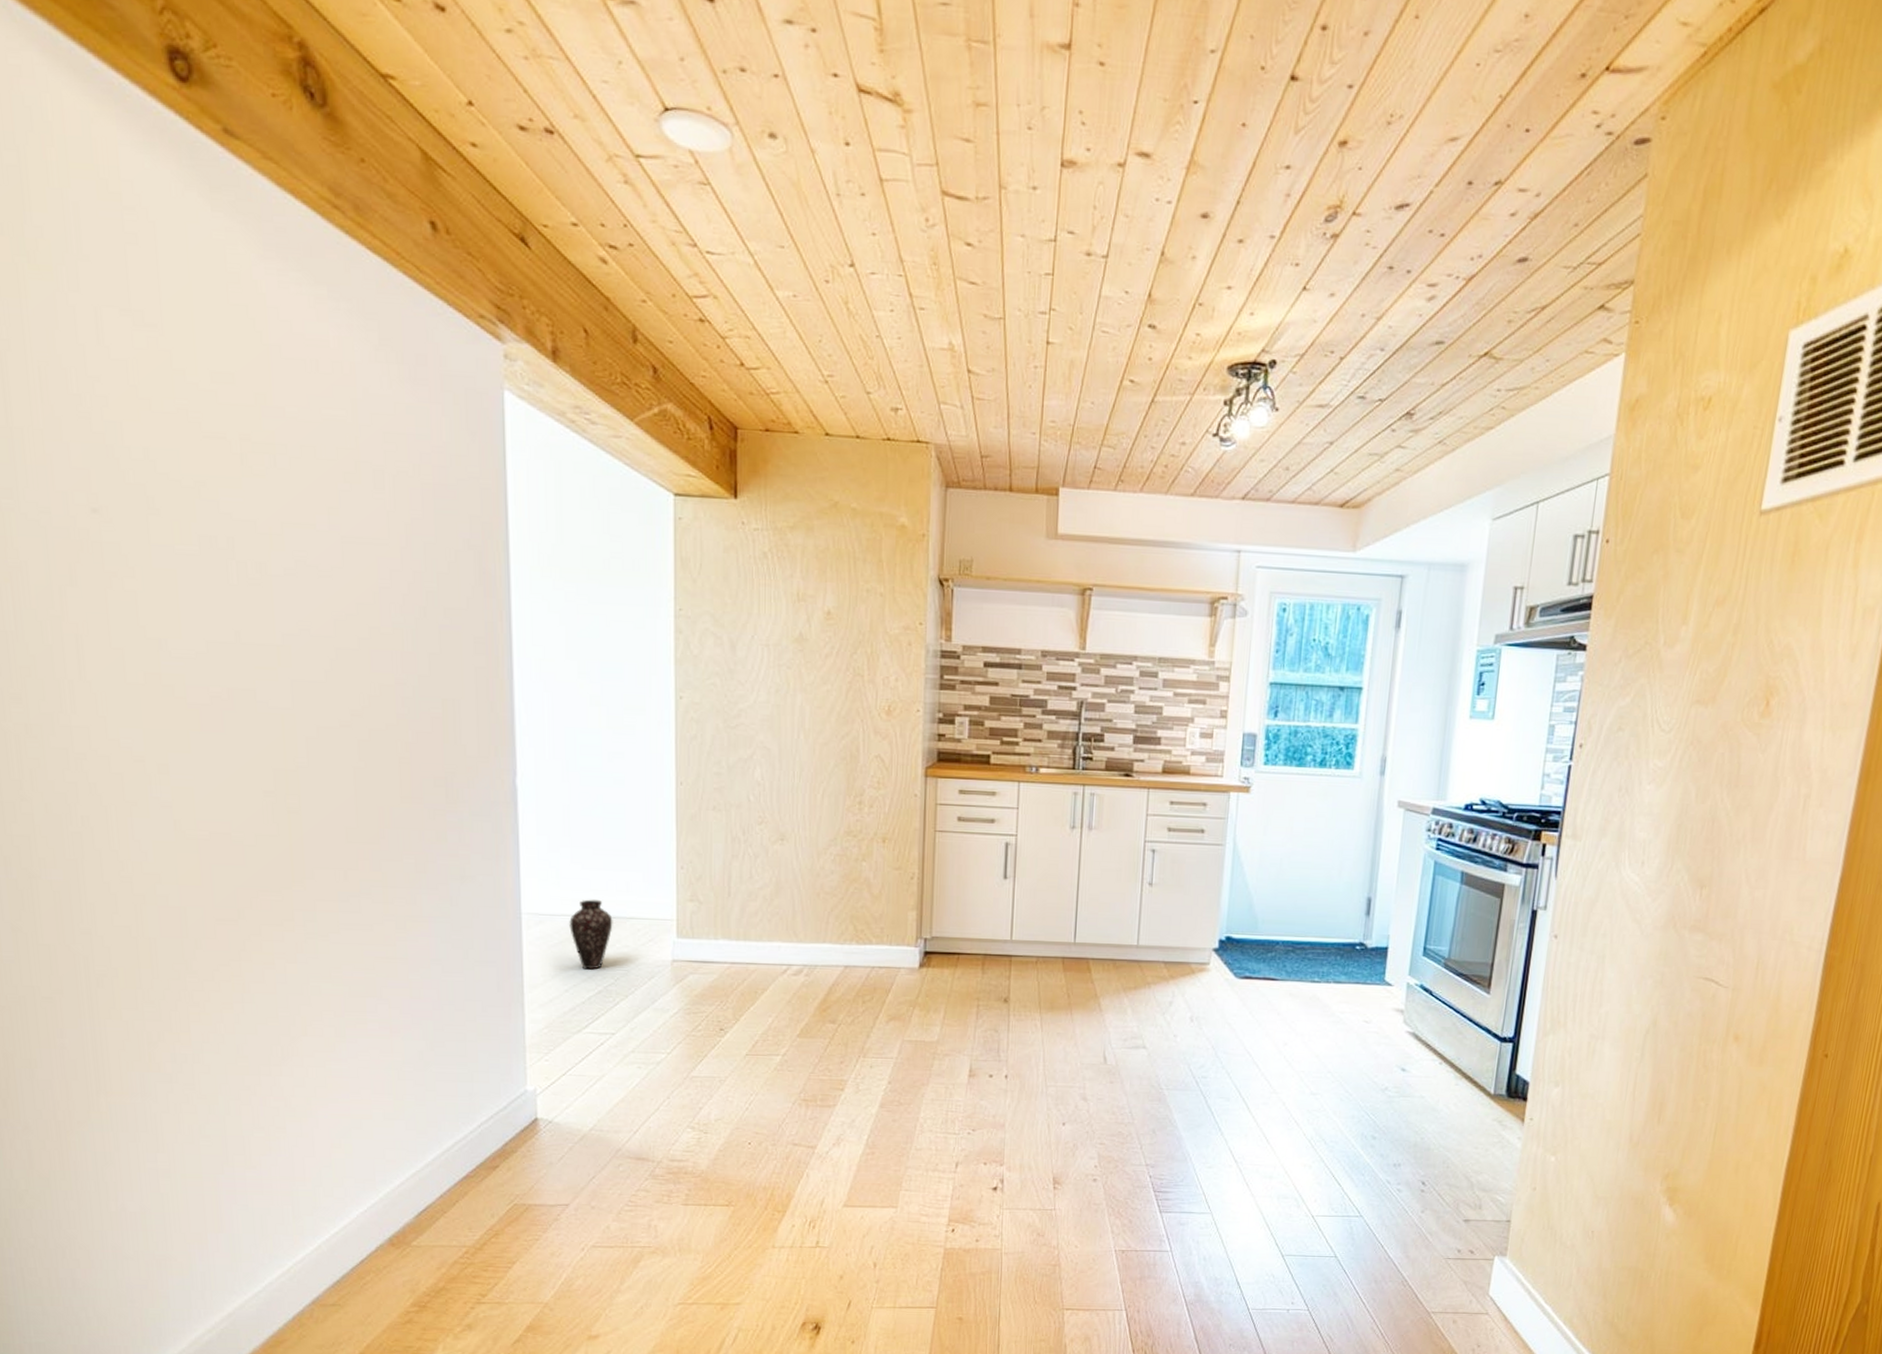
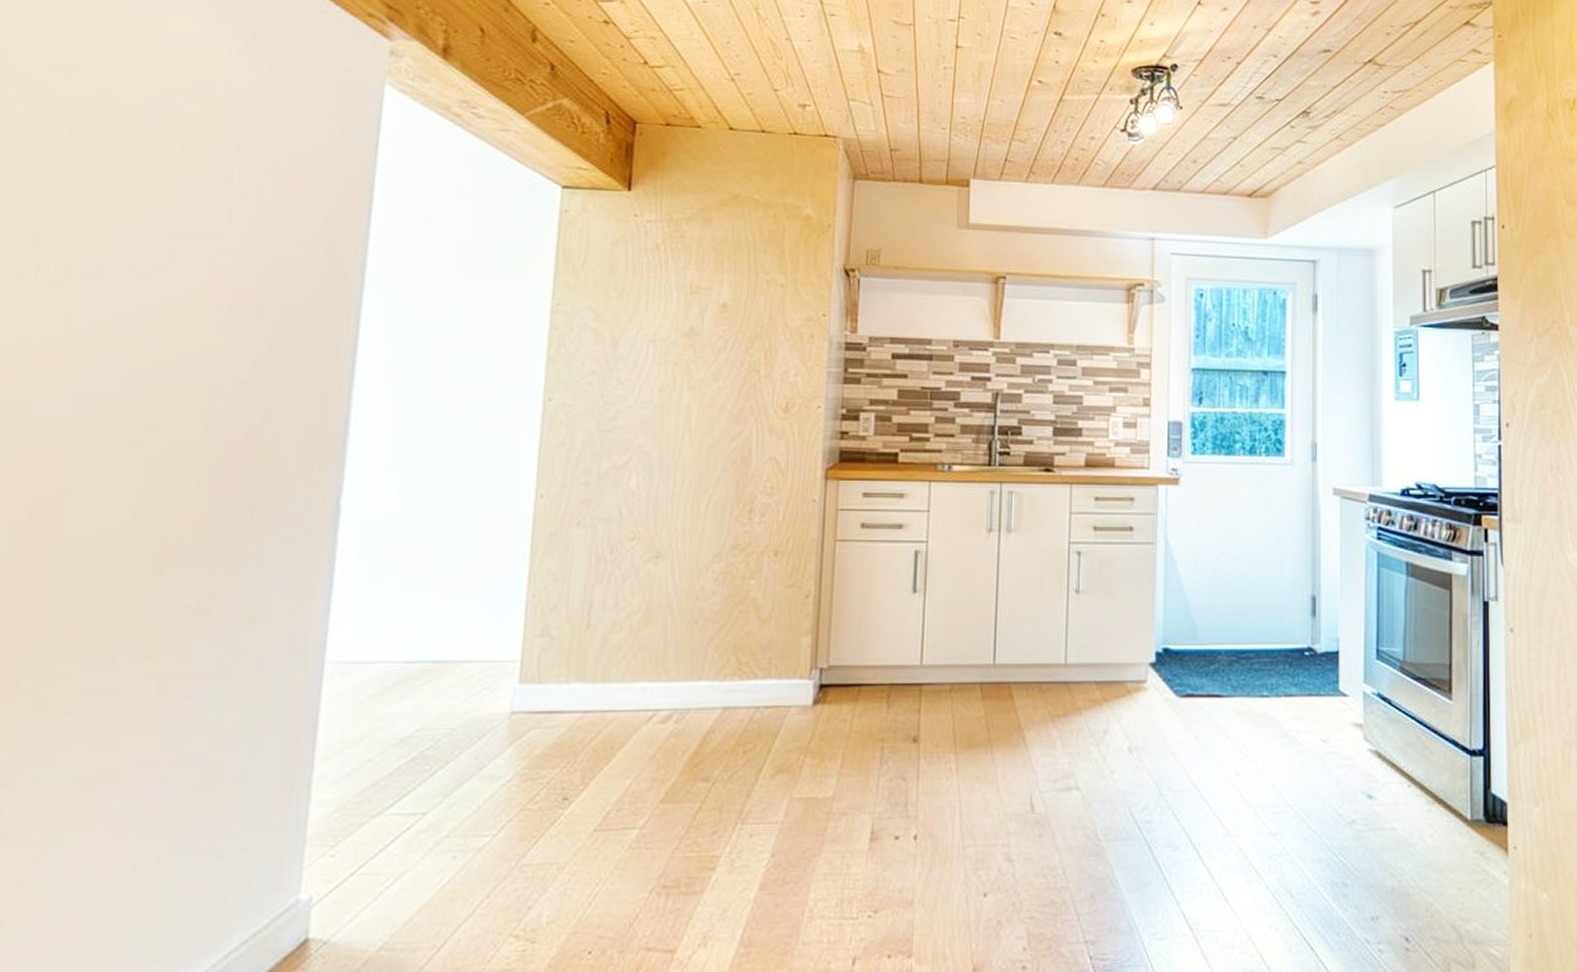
vase: present [569,899,613,970] -> none [384,640,441,731]

